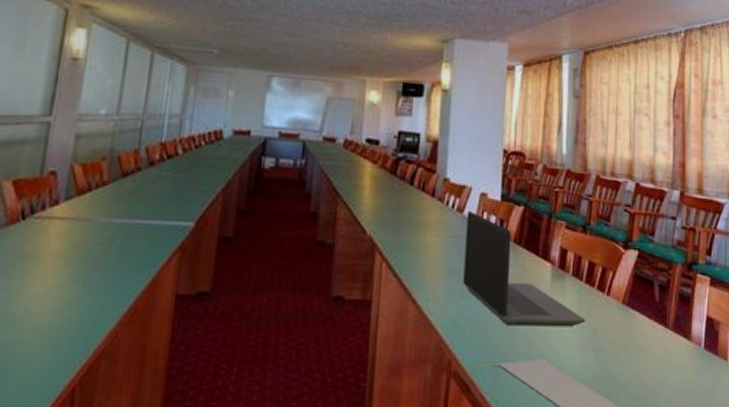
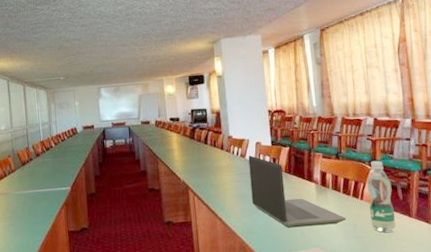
bottle: none [616,242,648,346] -> present [366,160,396,232]

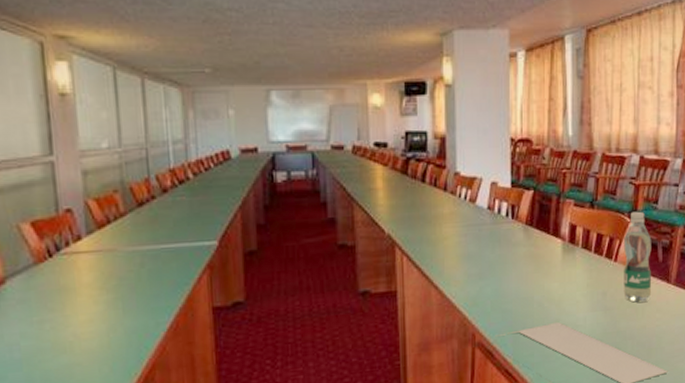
laptop computer: present [248,156,347,228] -> none [479,201,596,299]

